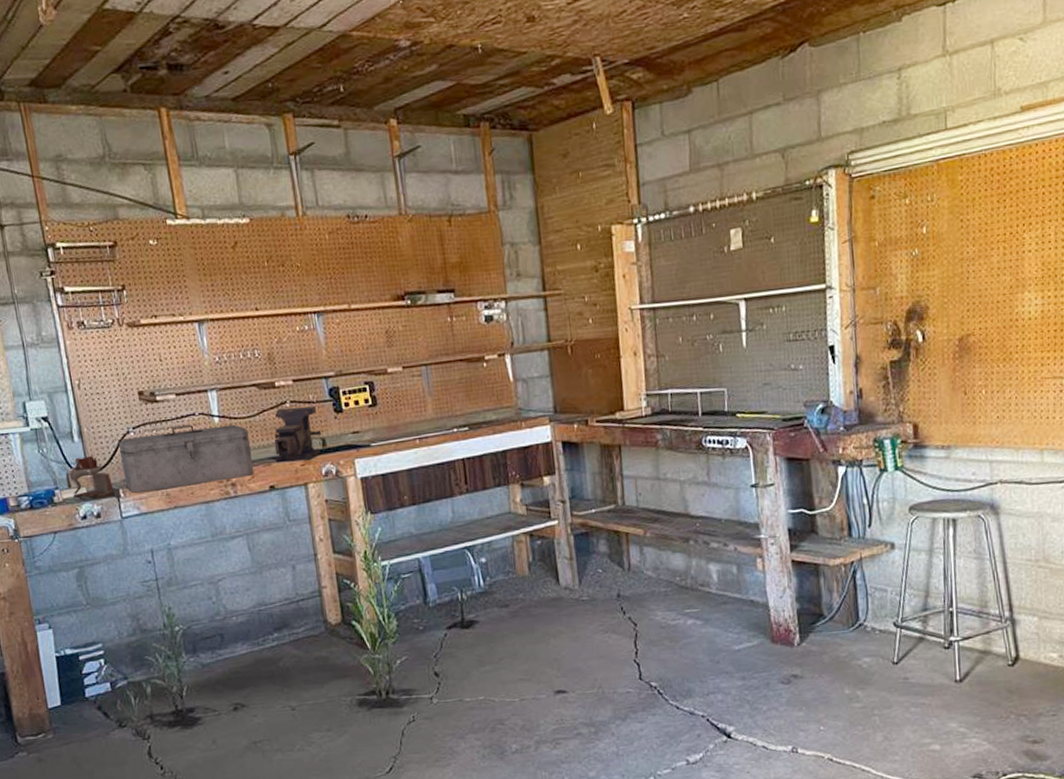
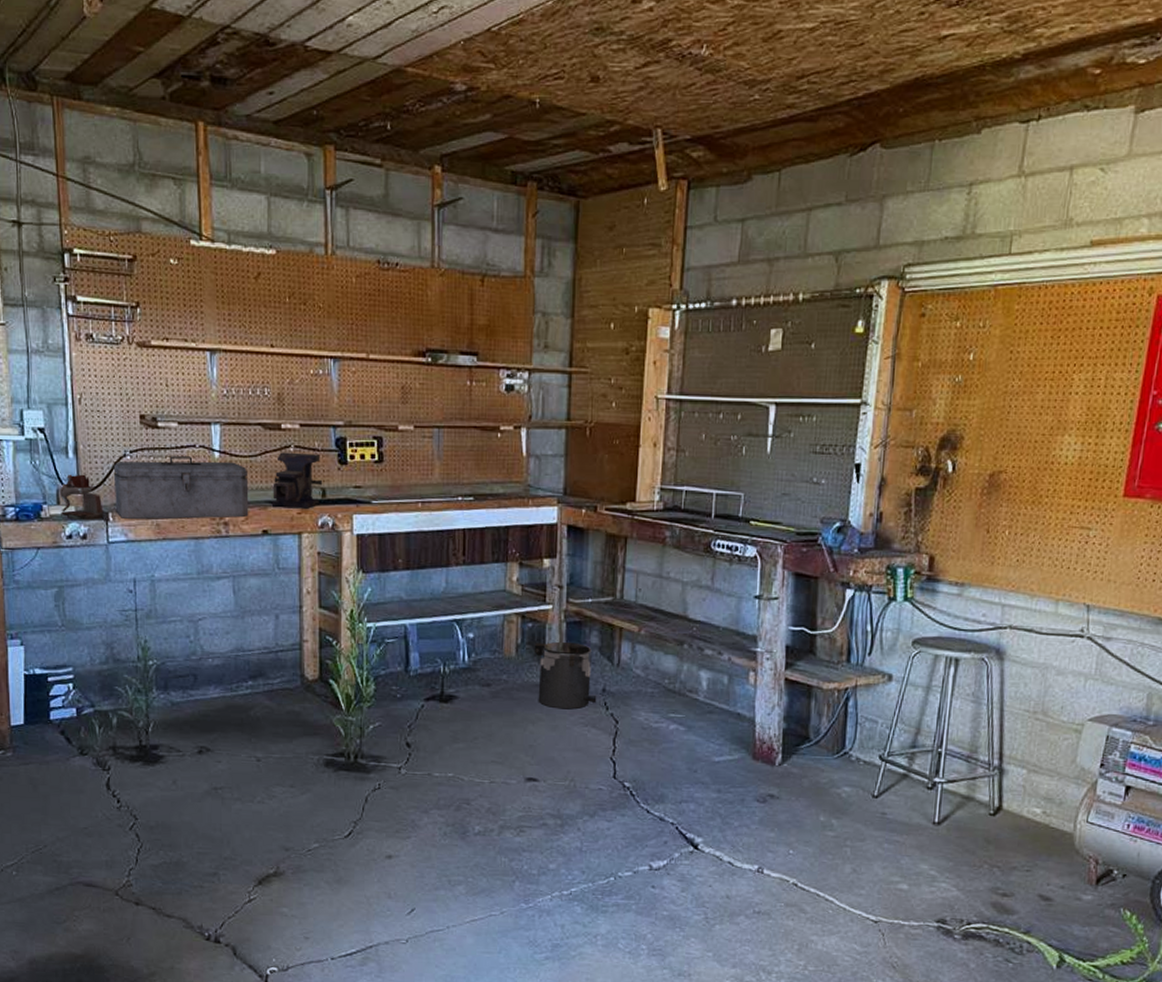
trash can: none [545,553,613,620] -> present [534,641,597,710]

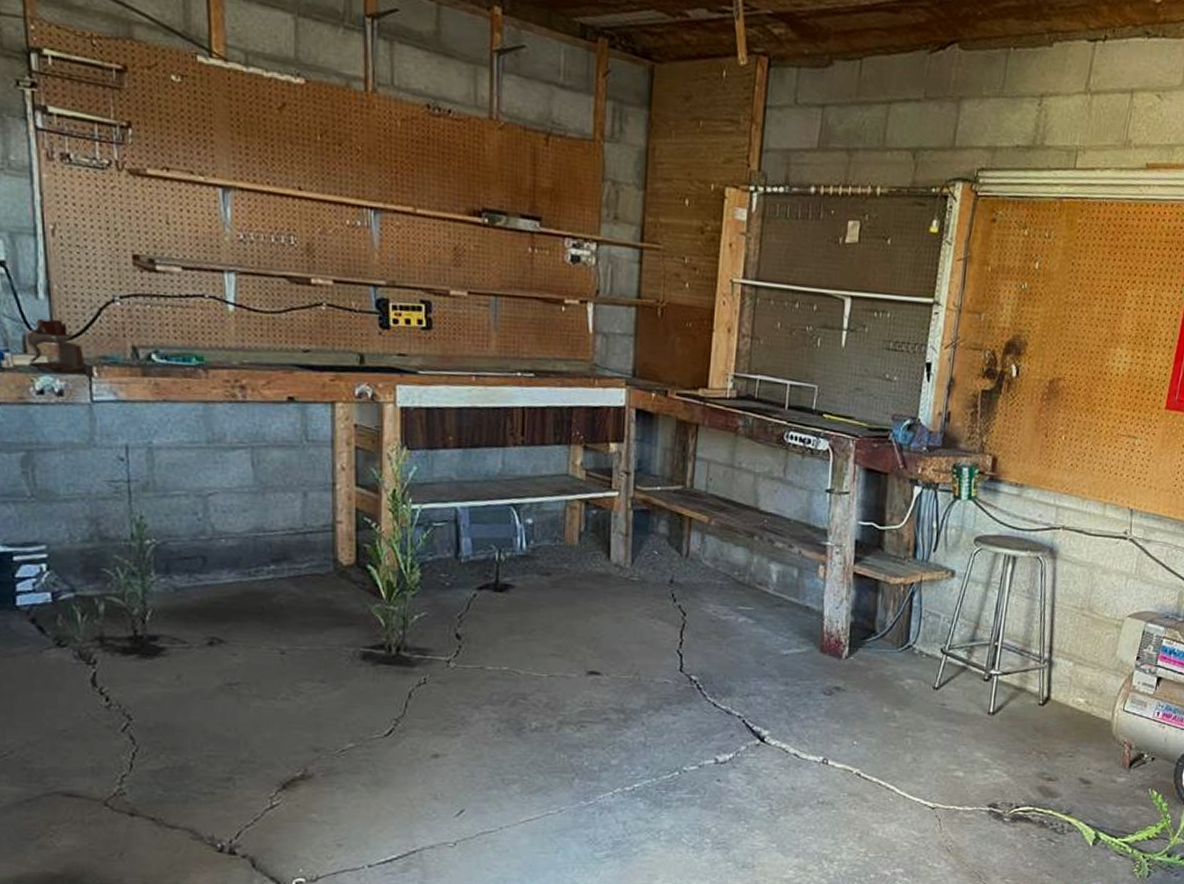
toolbox: present [113,456,249,520] -> none [98,305,271,382]
bench vise: present [271,452,323,510] -> none [298,310,361,377]
trash can: present [534,641,597,710] -> none [598,530,664,601]

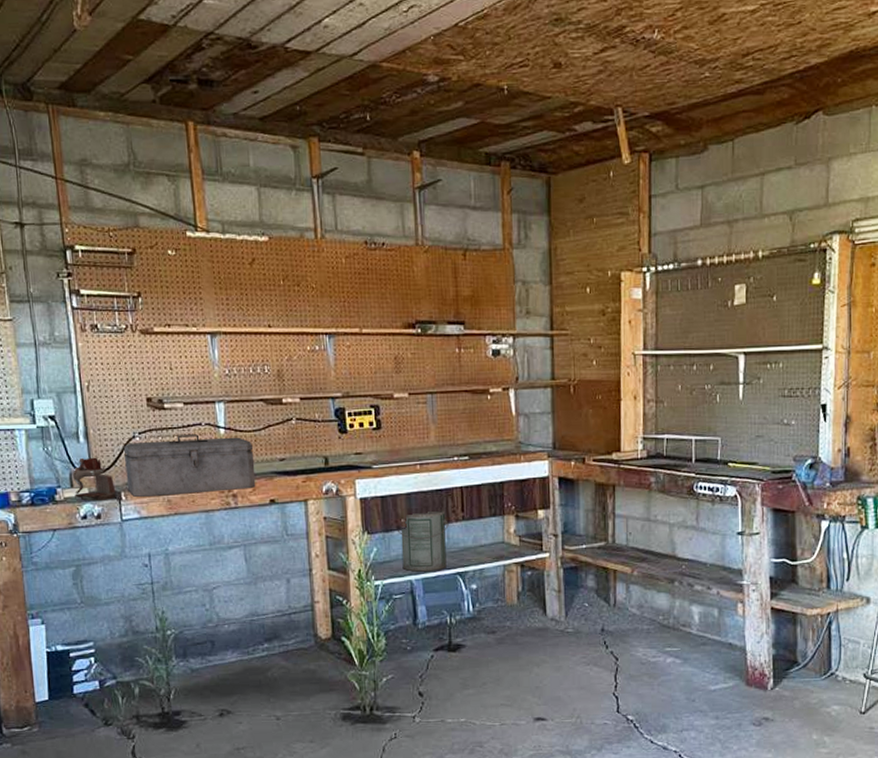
toolbox: none [98,305,271,382] -> present [123,434,256,498]
paint can: none [441,429,505,500] -> present [395,509,449,572]

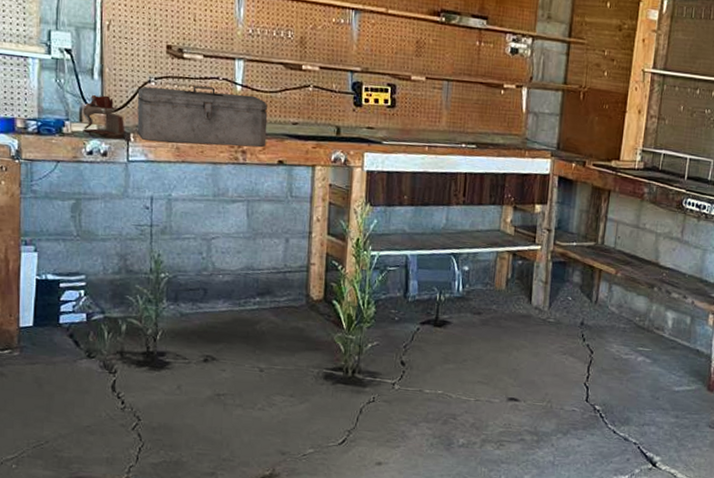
paint can: present [395,509,449,572] -> none [397,191,449,249]

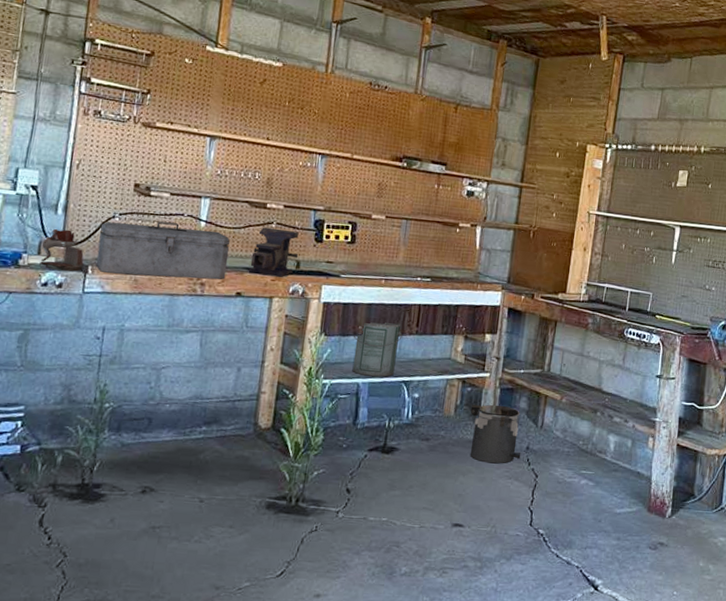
bench vise: none [288,90,338,145] -> present [248,227,299,278]
paint can: none [397,191,449,249] -> present [352,321,403,377]
trash can: none [522,278,576,339] -> present [470,404,521,464]

